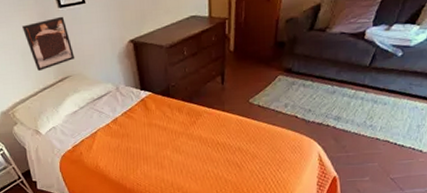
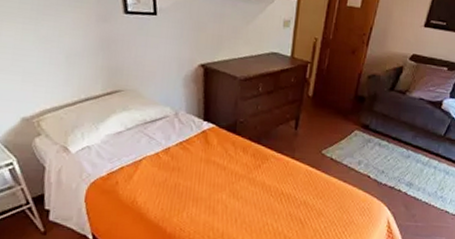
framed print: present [22,16,75,71] -> none [74,23,133,78]

